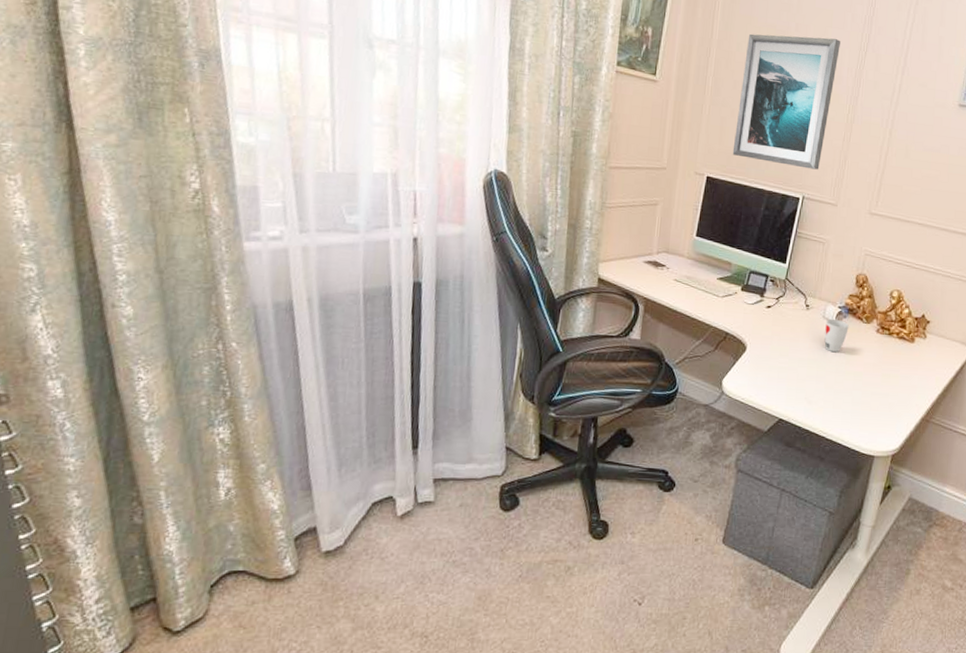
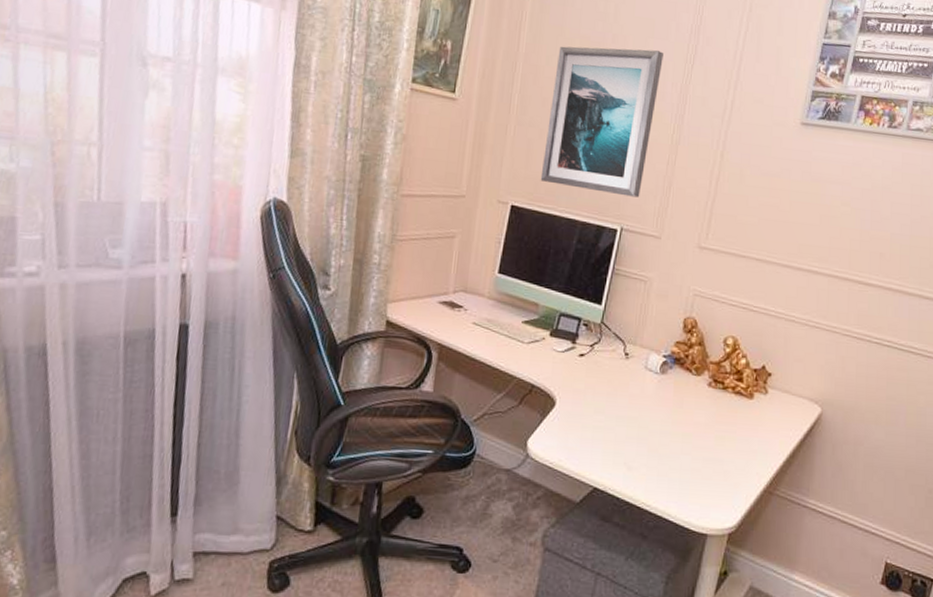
cup: present [824,318,849,353] -> none [646,369,676,410]

